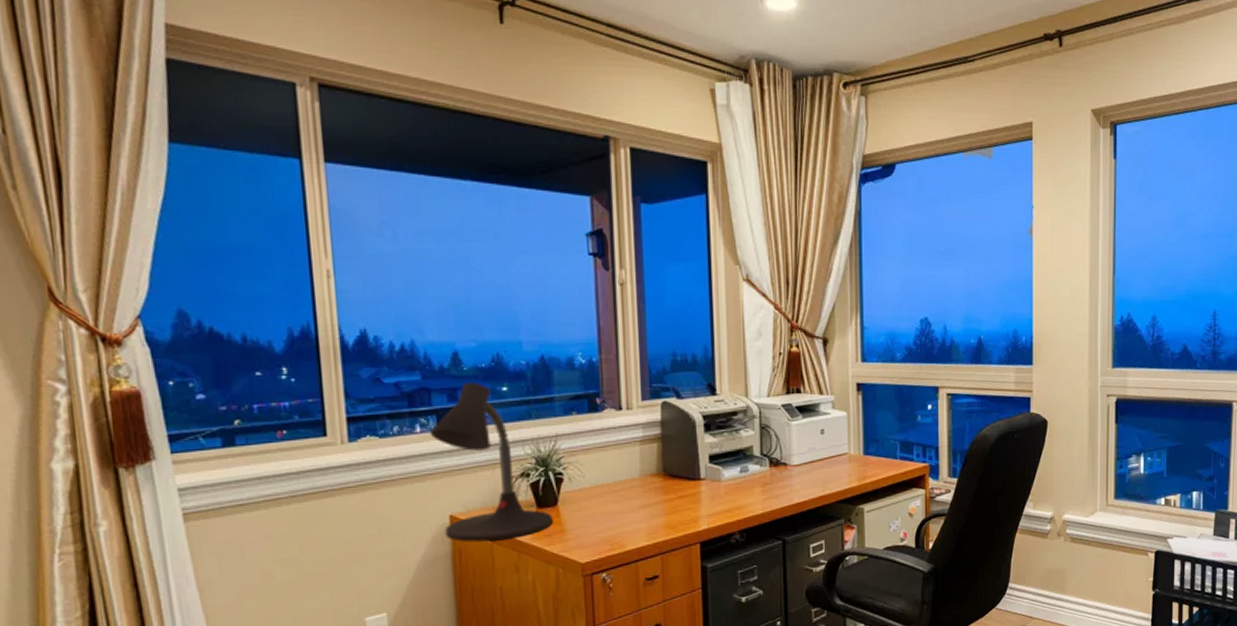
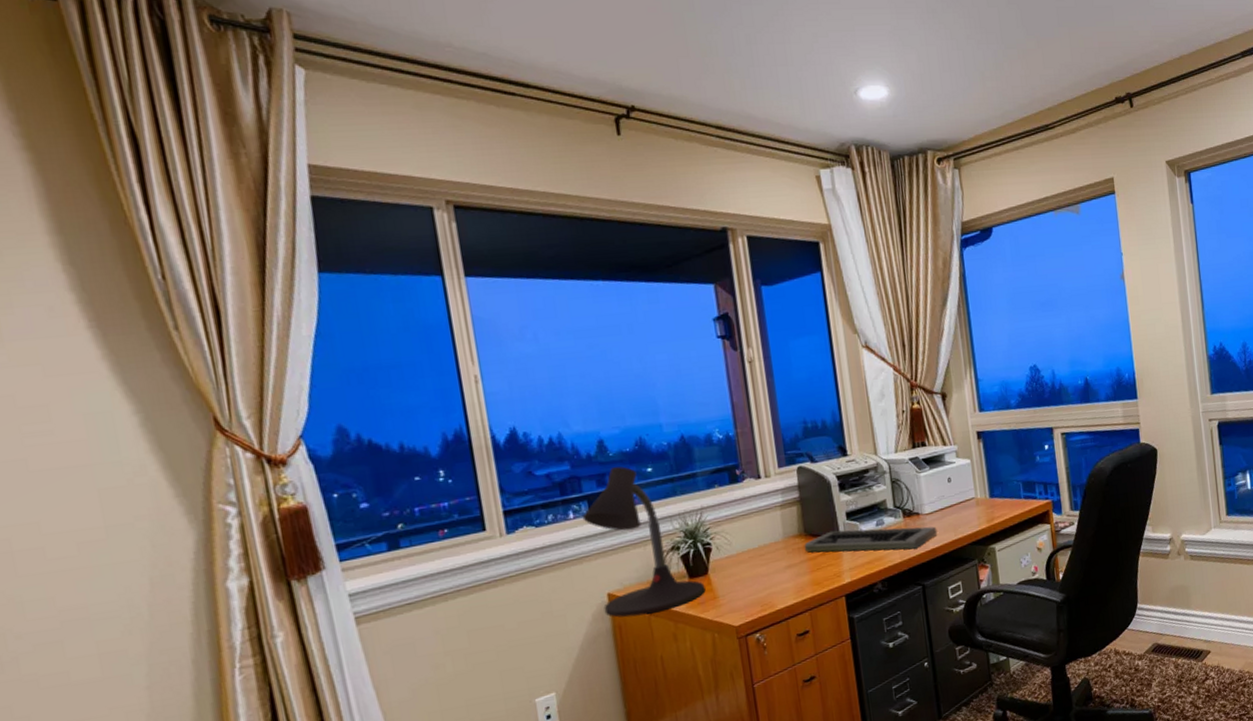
computer keyboard: none [661,473,804,501] -> present [804,526,938,553]

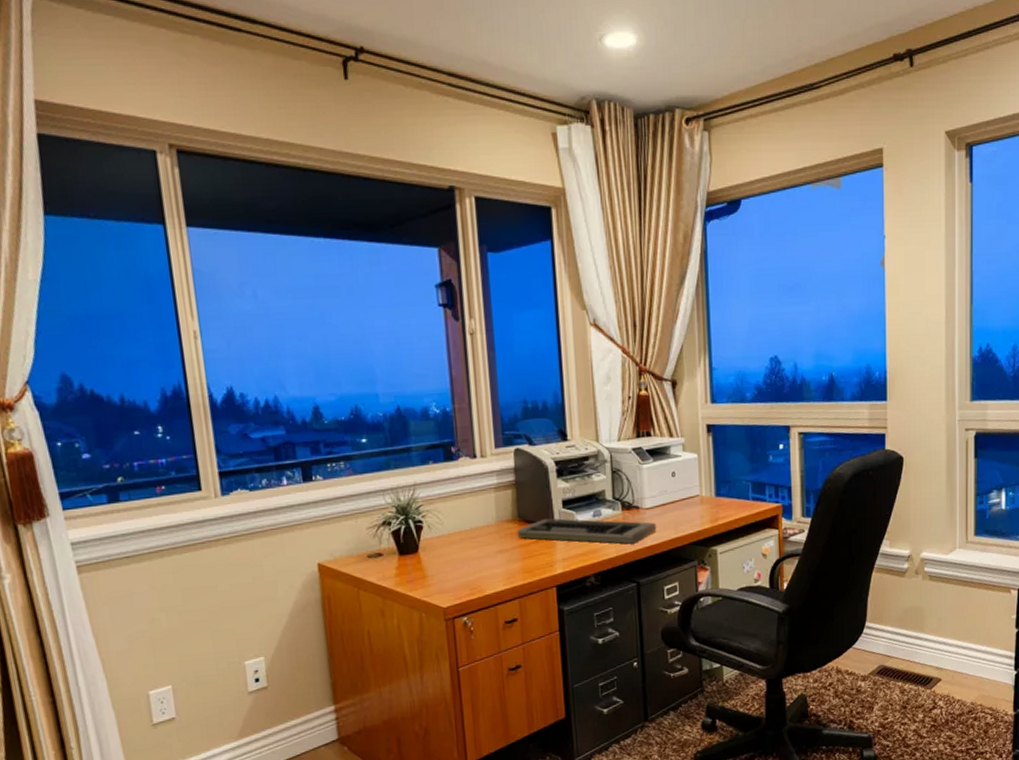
desk lamp: present [582,466,706,618] -> none [295,435,415,589]

